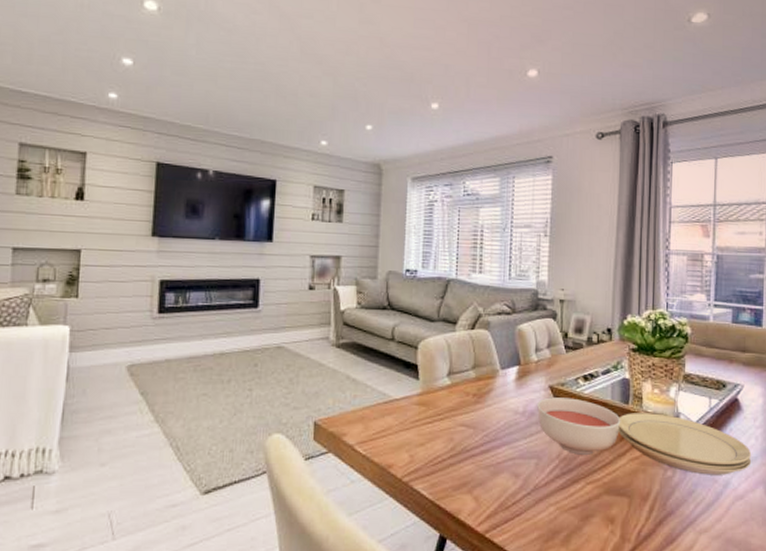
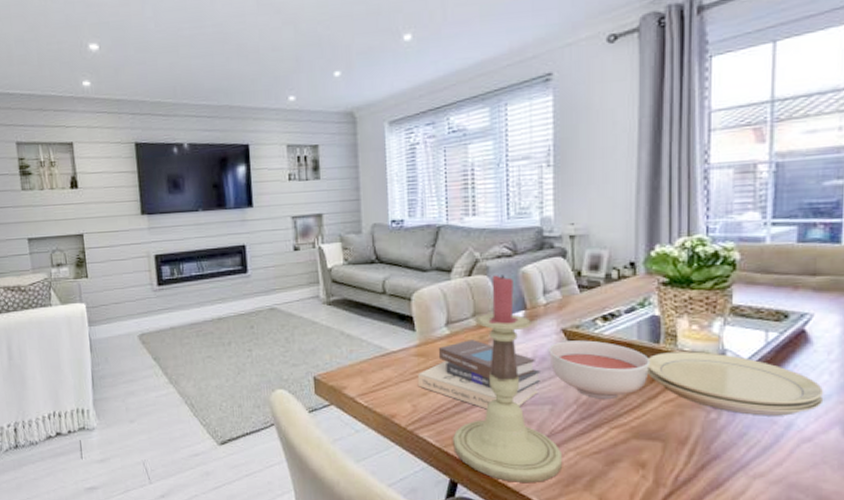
books: none [416,391,529,462] -> present [417,340,540,410]
candlestick: none [445,330,543,538] -> present [453,275,562,482]

